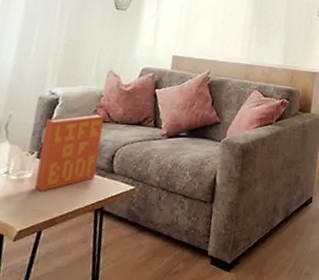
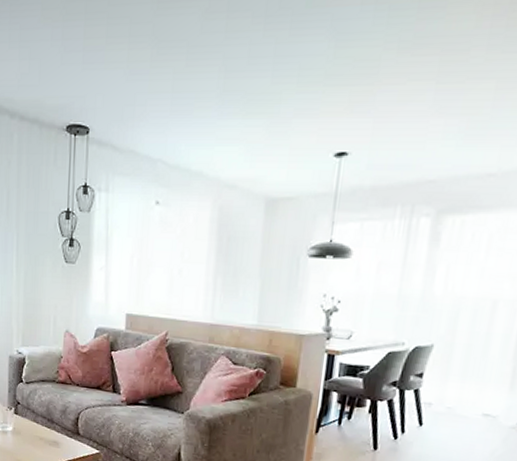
book: present [34,113,104,191] -> none [16,374,65,445]

